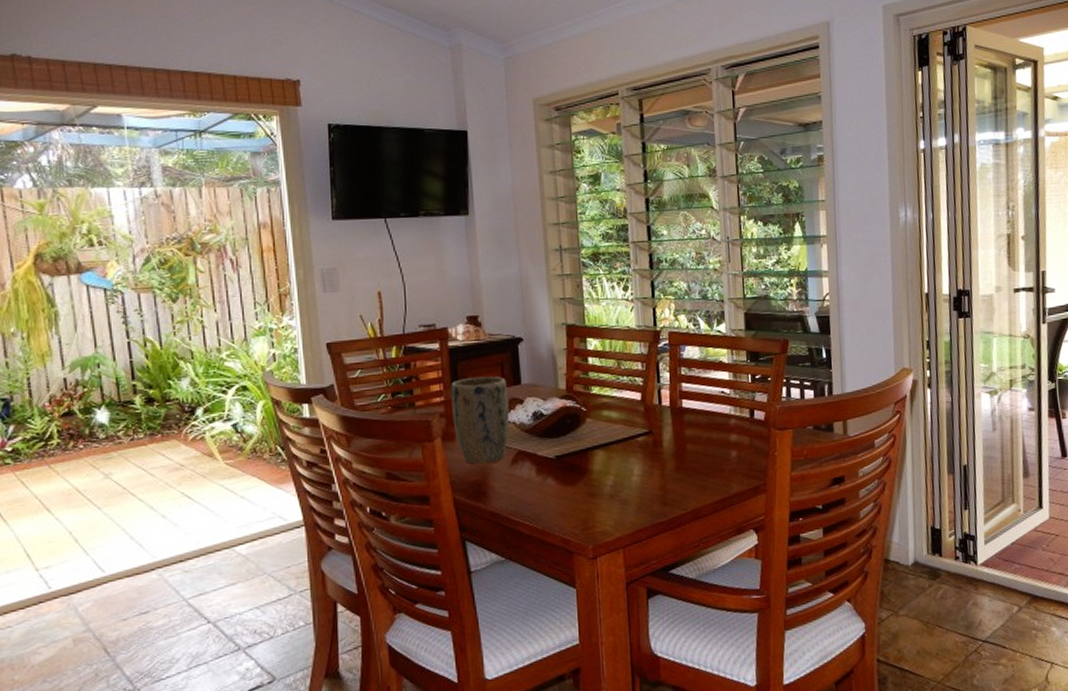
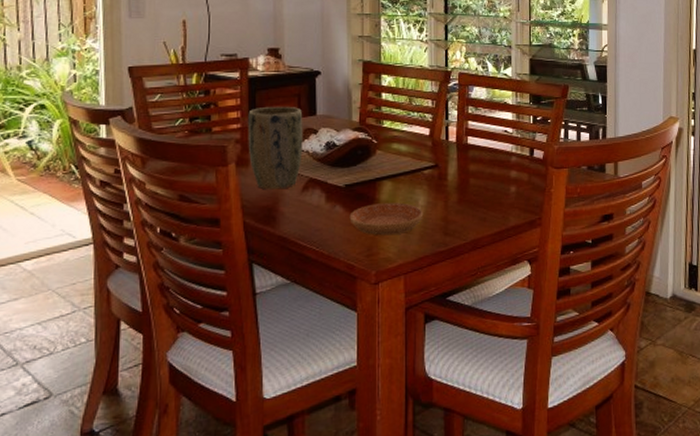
saucer: none [562,472,640,508] -> present [349,202,424,236]

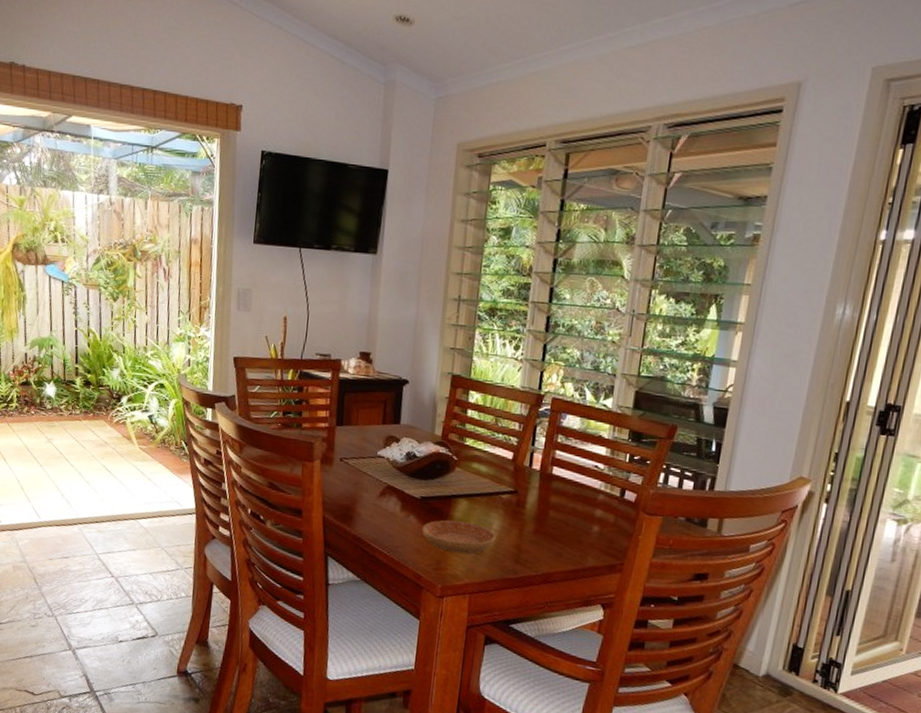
plant pot: present [248,106,303,190] -> none [333,409,387,492]

